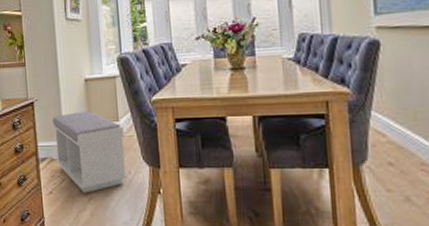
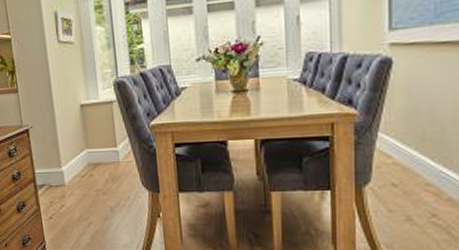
bench: present [53,111,127,193] -> none [49,137,127,218]

